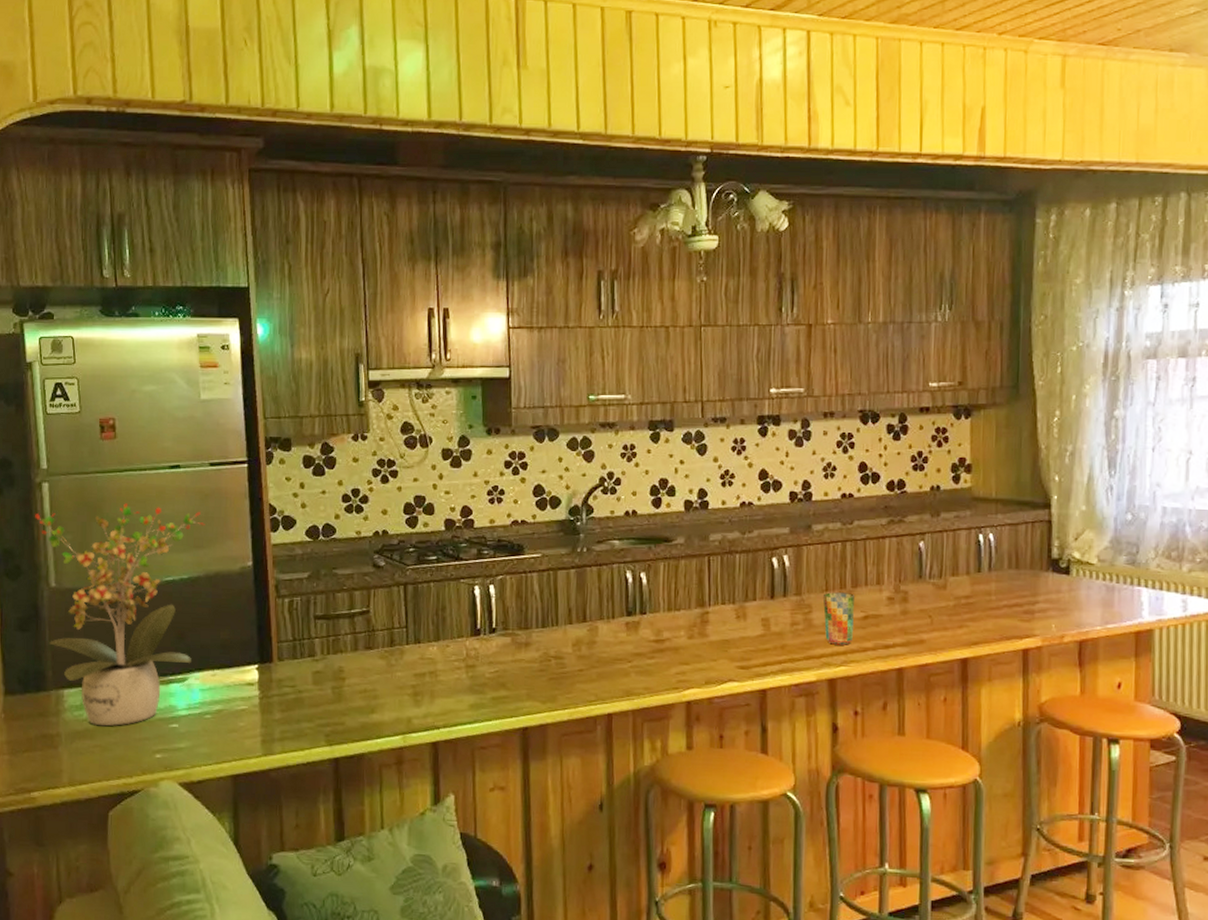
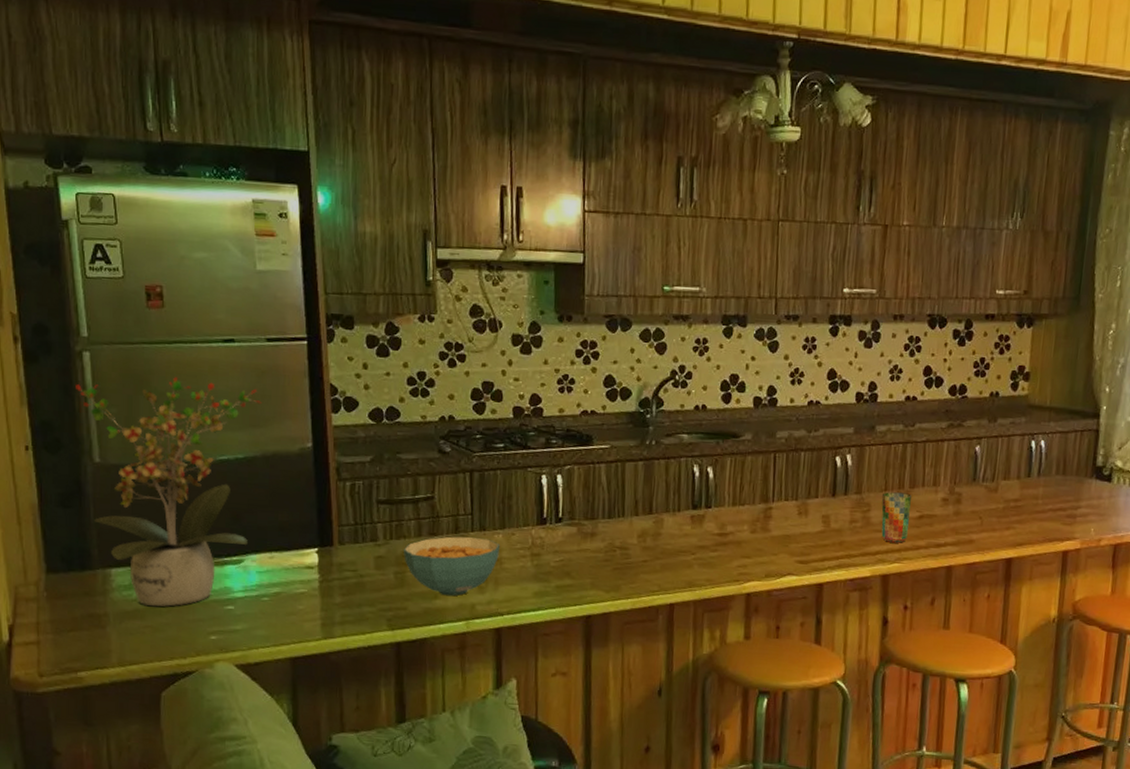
cereal bowl: none [340,649,434,710] -> present [403,536,500,596]

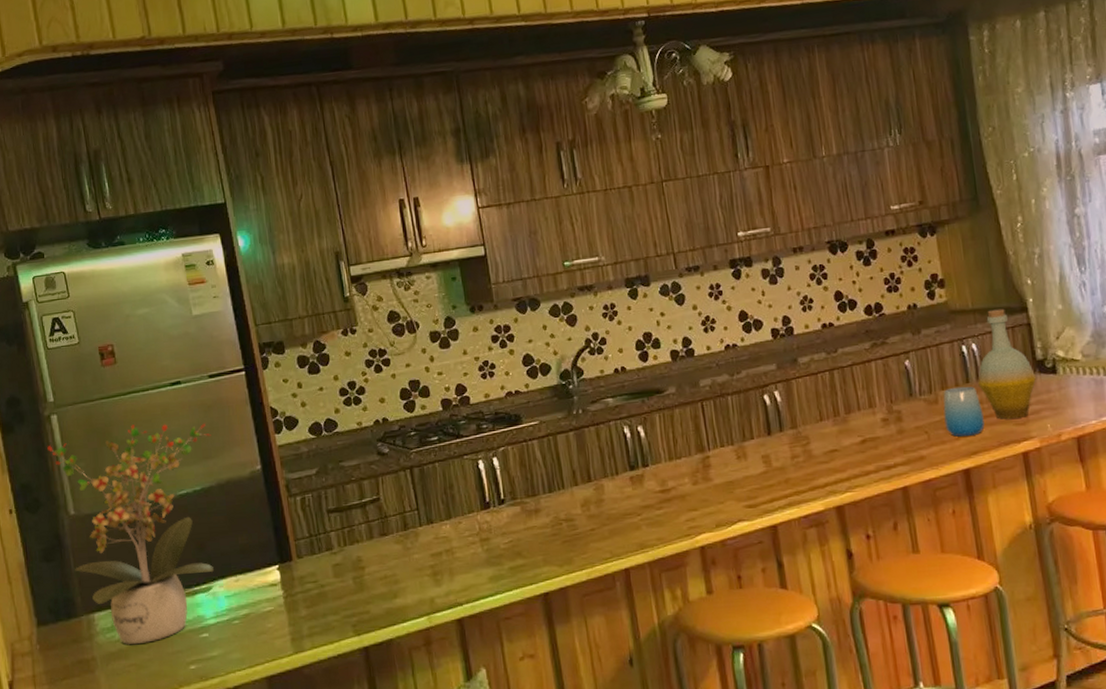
cereal bowl: present [403,536,500,596] -> none [357,531,450,594]
cup: present [881,492,911,543] -> none [818,419,854,473]
cup: none [999,479,1037,528] -> present [943,386,985,437]
bottle: none [1038,410,1092,518] -> present [978,308,1037,419]

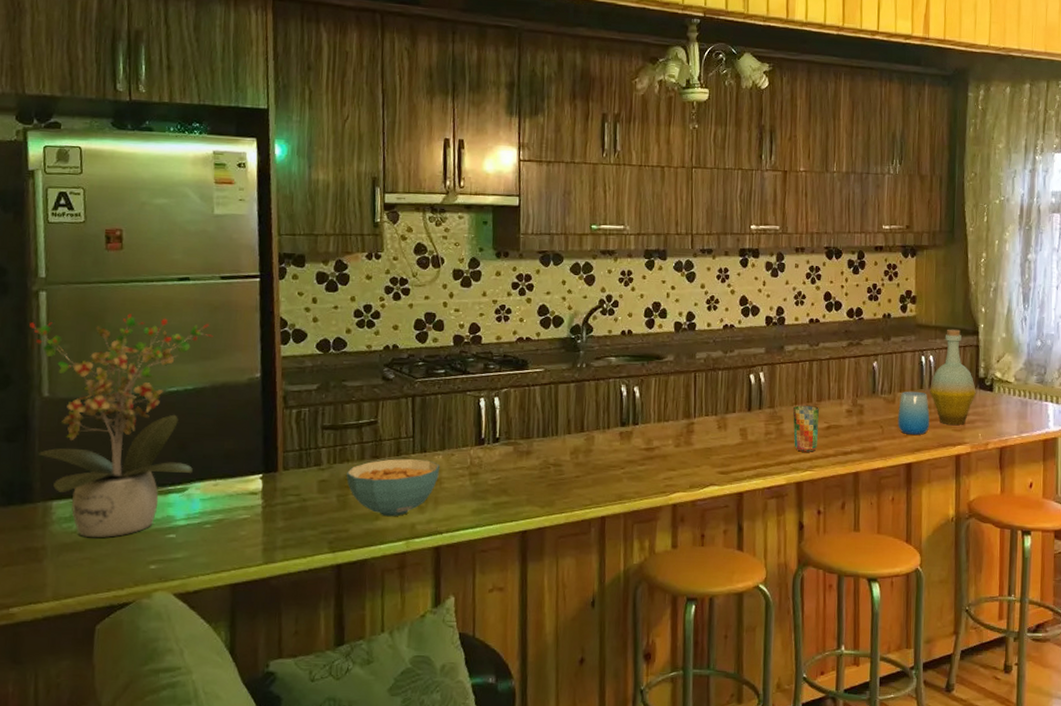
cereal bowl: none [357,531,450,594] -> present [346,458,439,517]
cup: none [818,419,854,473] -> present [792,405,819,452]

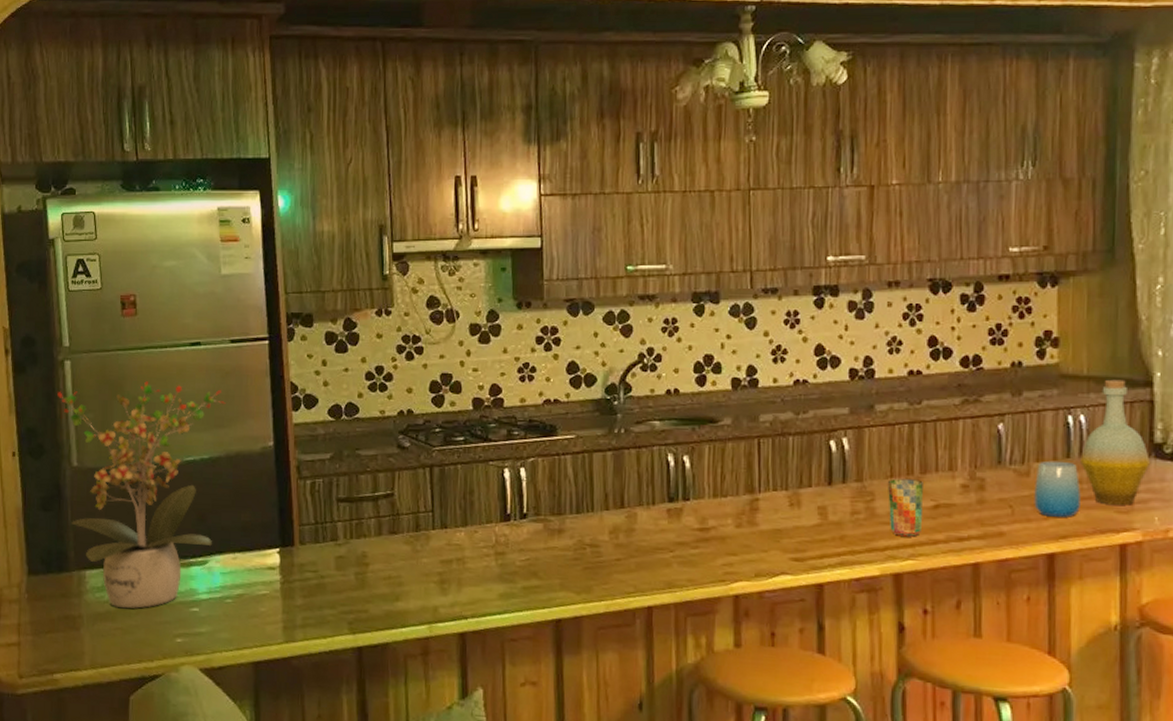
cereal bowl: present [346,458,439,517] -> none [363,534,462,598]

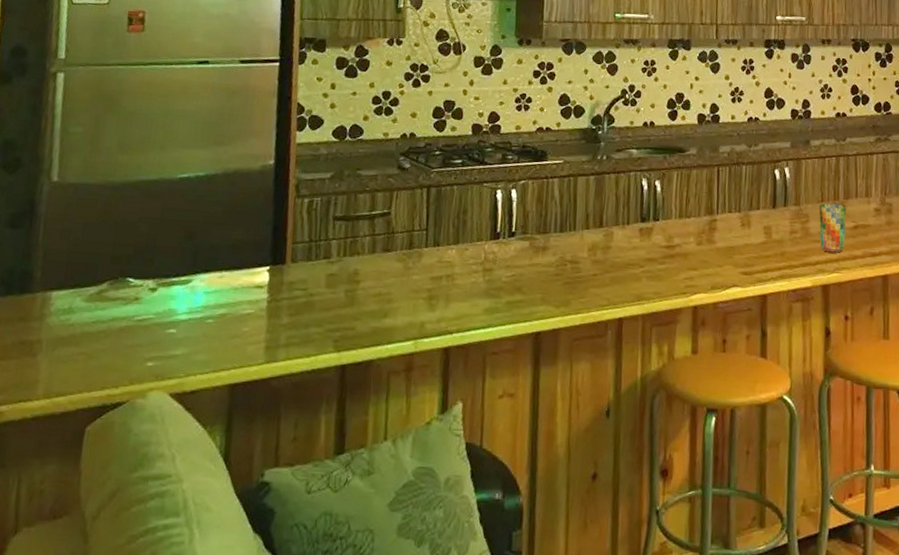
potted plant: present [57,381,226,609] -> none [42,97,229,331]

